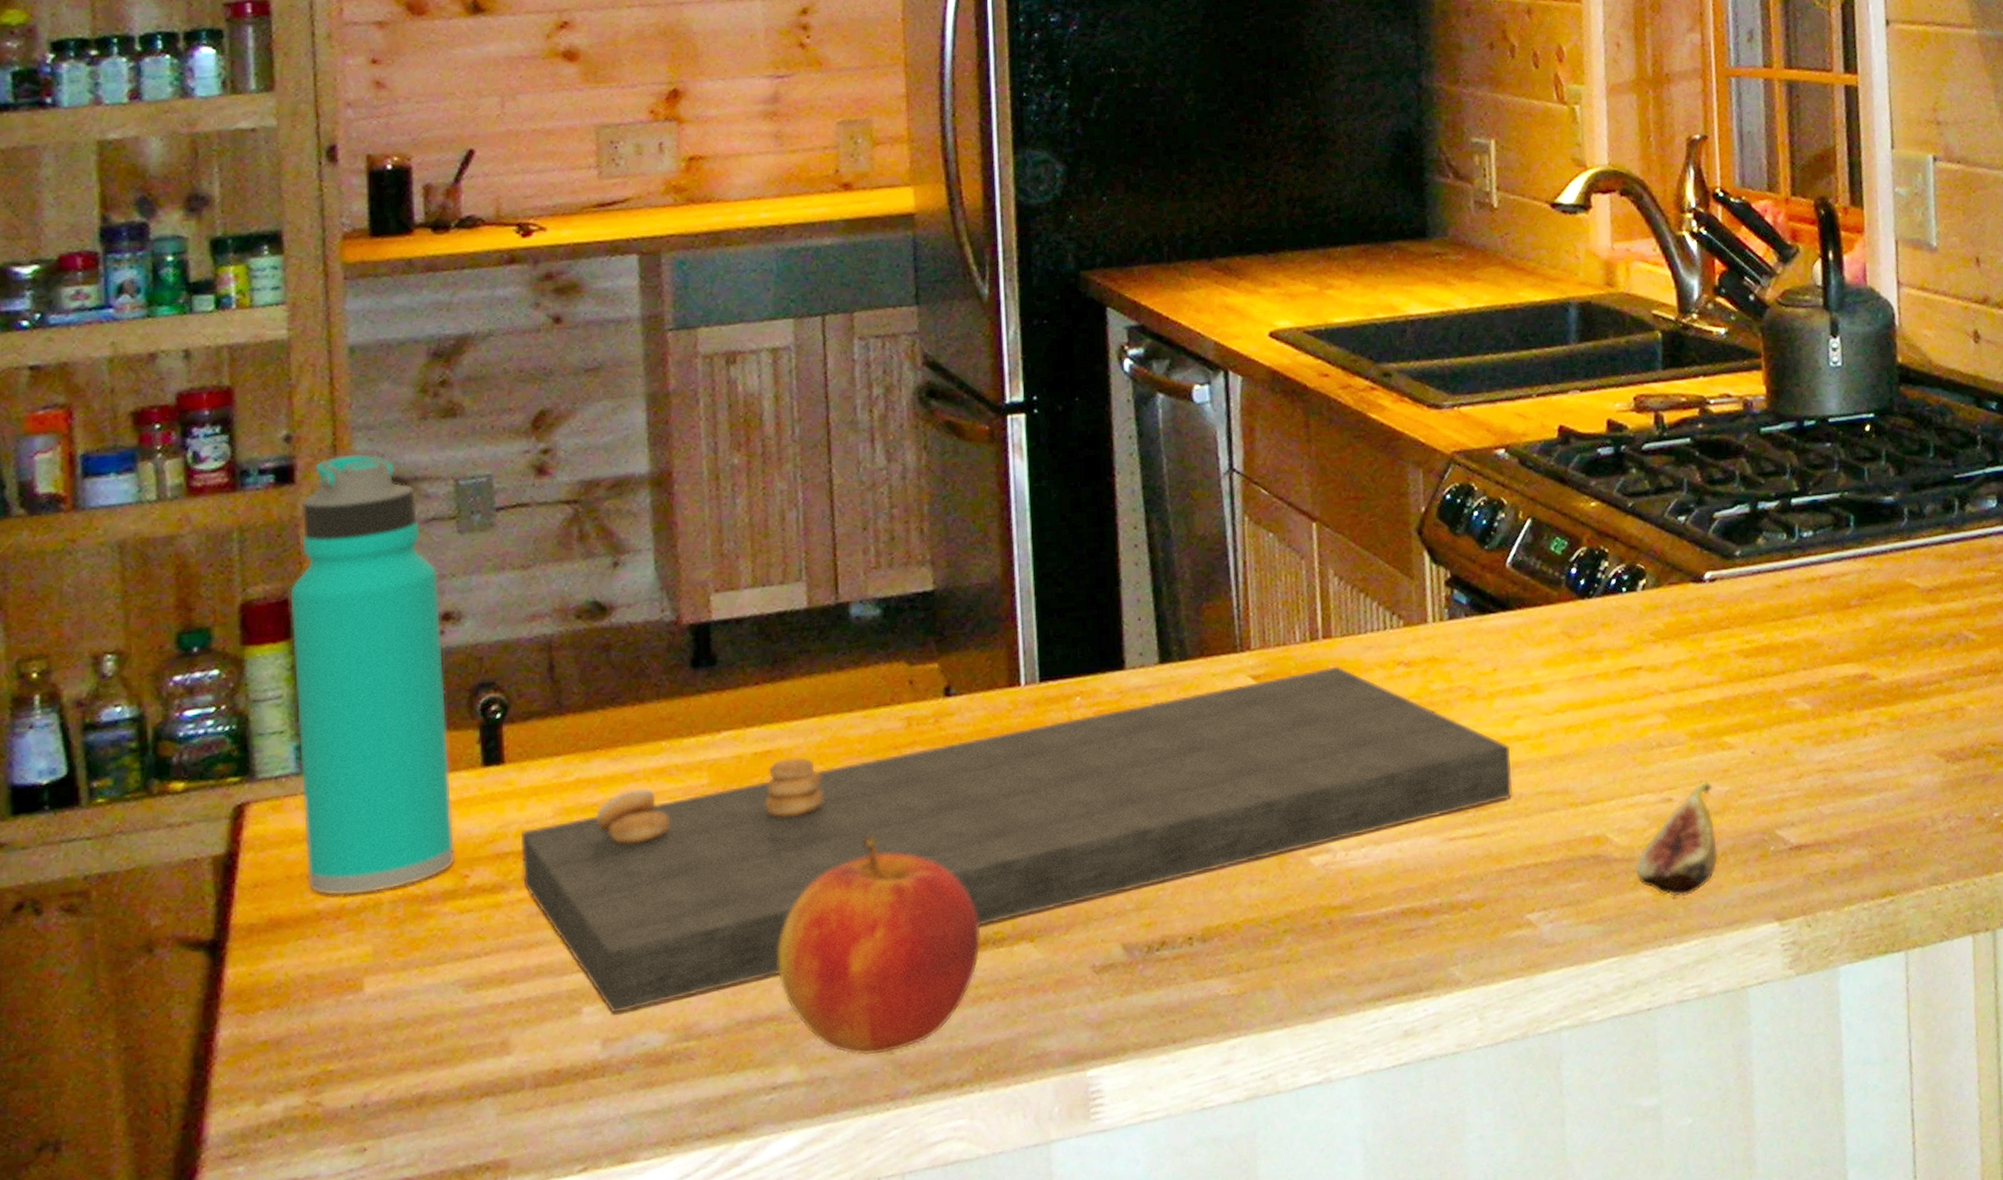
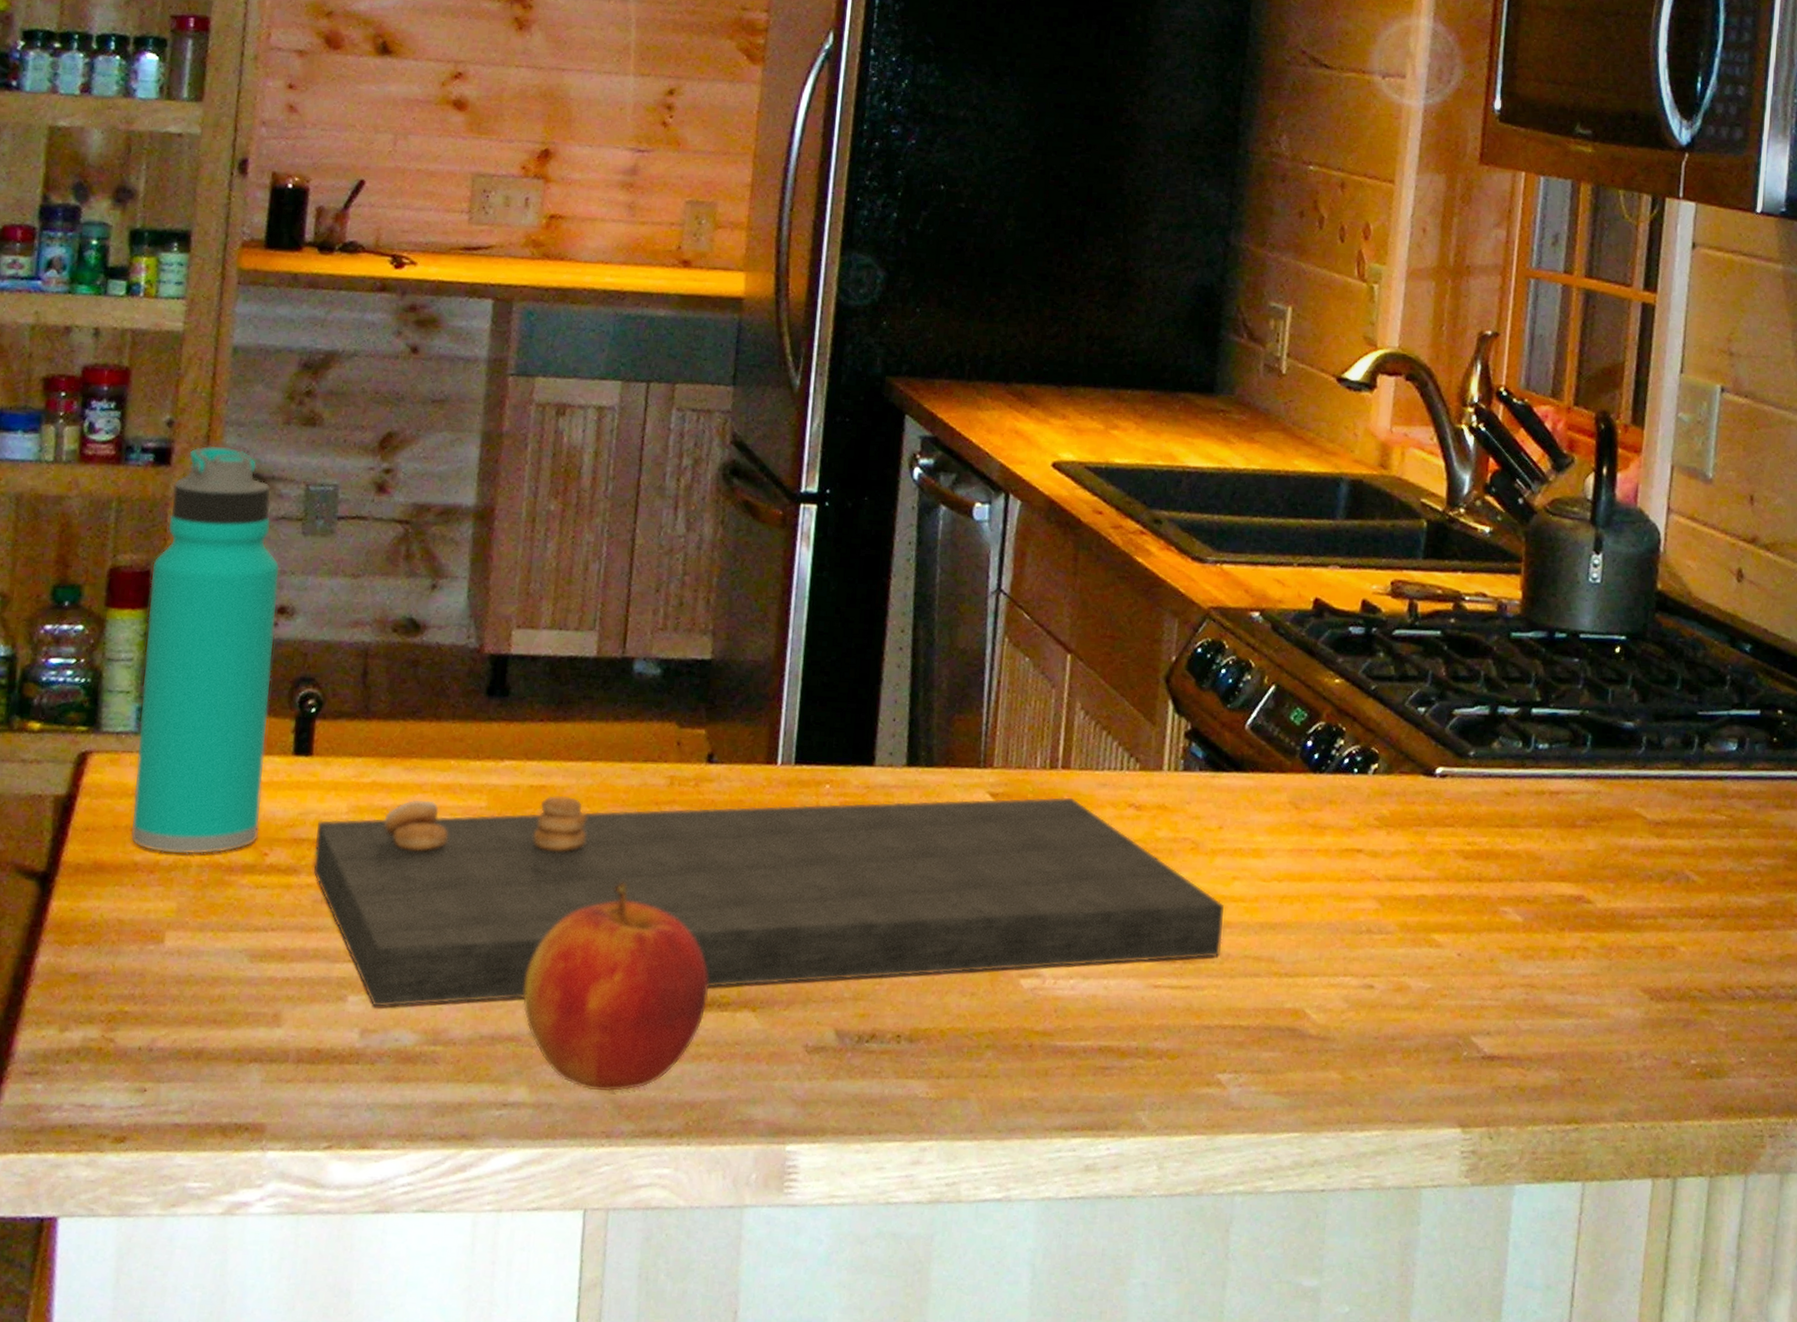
fruit: present [1635,782,1718,897] -> none [1328,975,1415,1085]

